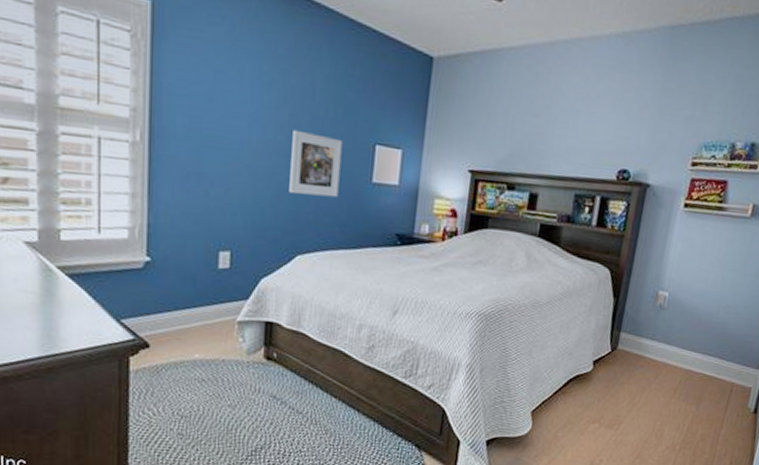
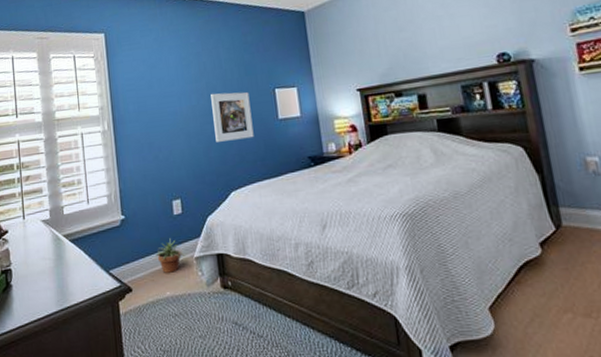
potted plant: none [187,294,224,334] -> present [155,238,184,273]

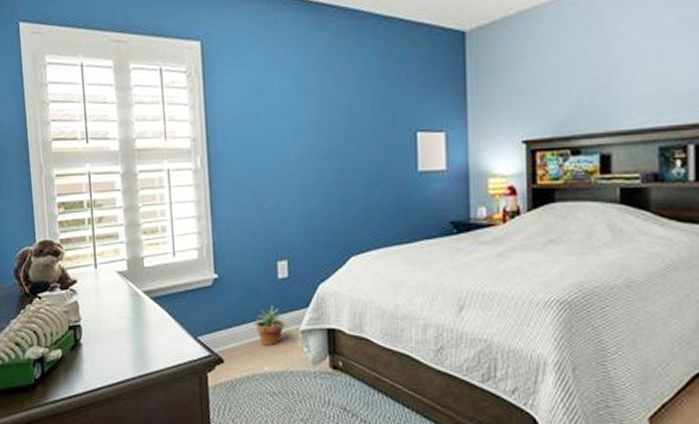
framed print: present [210,92,254,142] -> none [333,131,385,194]

